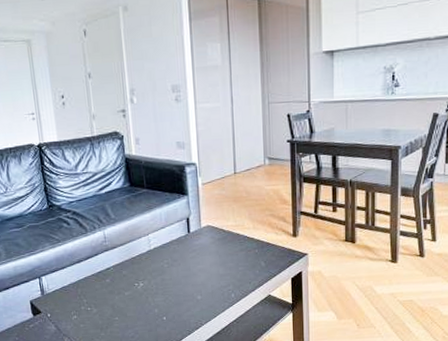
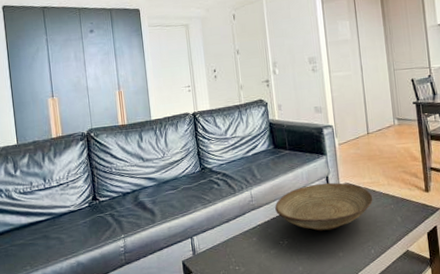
decorative bowl: none [130,224,237,274] -> present [275,182,373,231]

